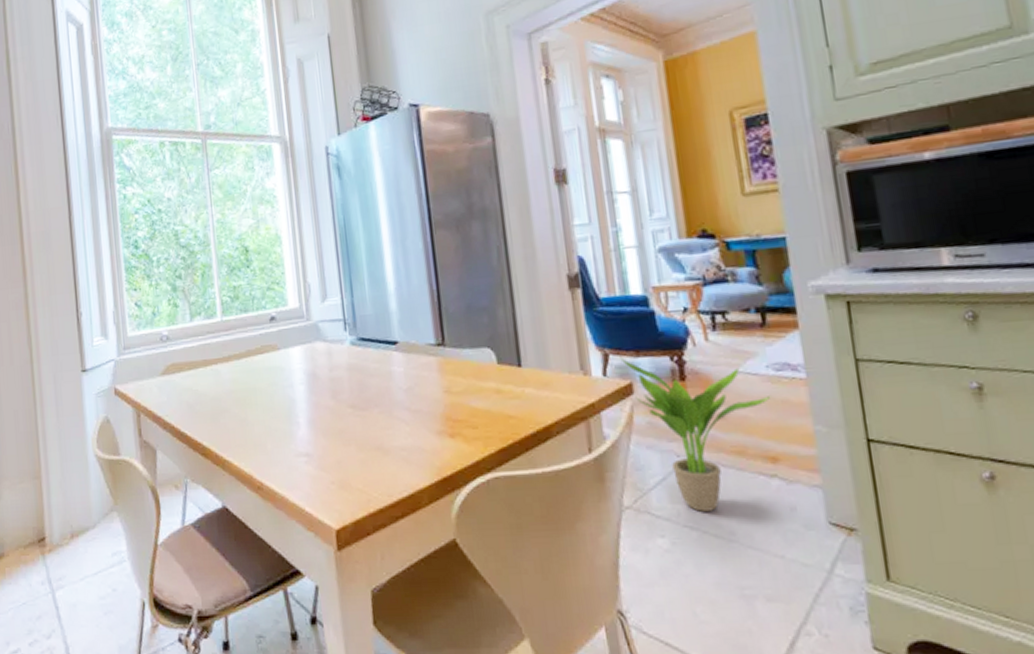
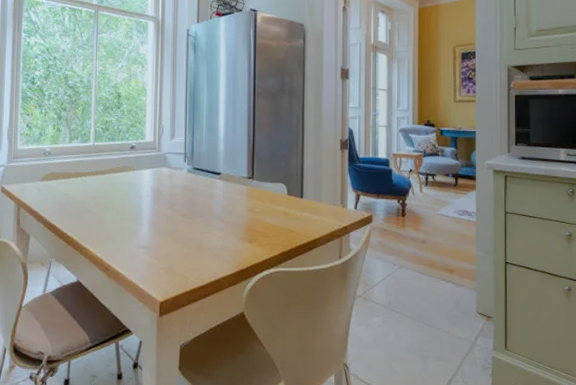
potted plant: present [618,356,771,512] -> none [366,197,454,302]

